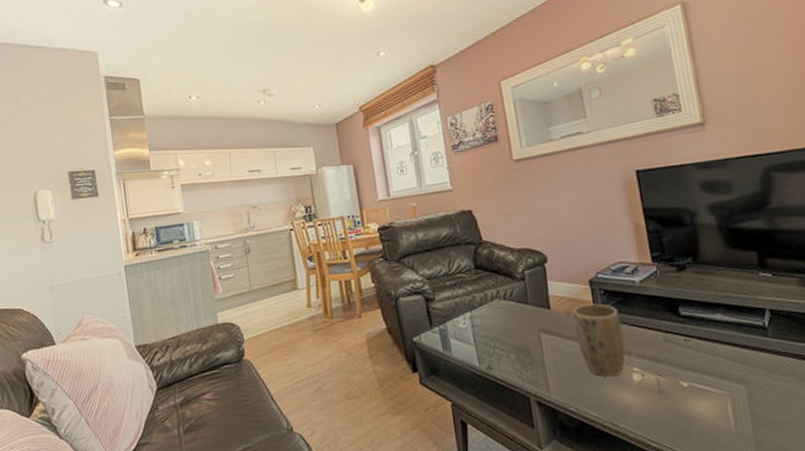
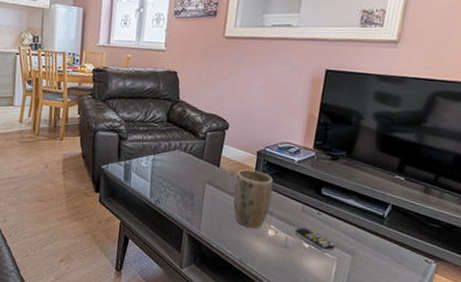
remote control: none [664,362,722,389] -> present [294,228,336,253]

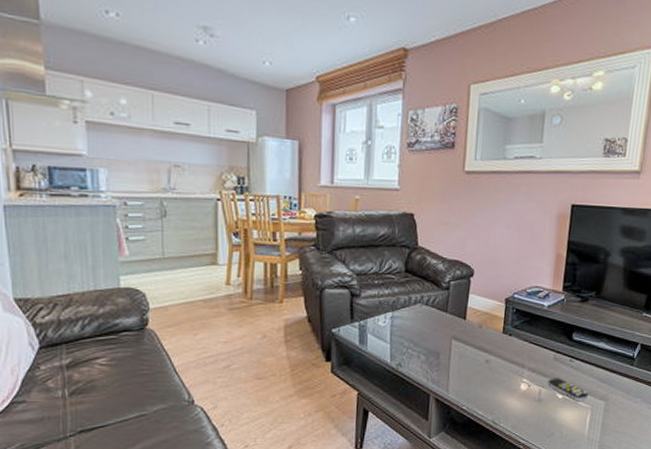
plant pot: present [233,169,274,229] -> none [482,320,524,384]

